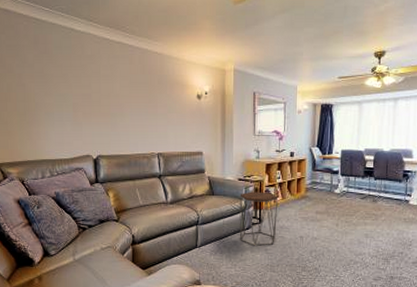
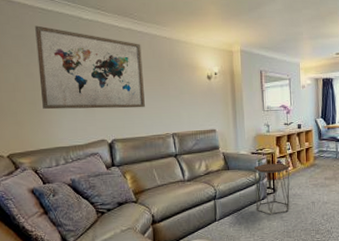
wall art: none [29,36,132,125] -> present [35,25,145,110]

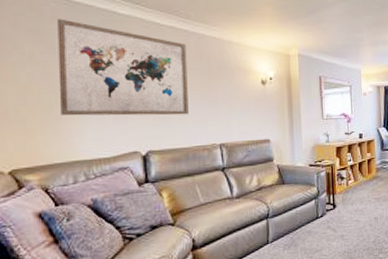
side table: present [254,163,290,215] -> none [311,176,351,234]

